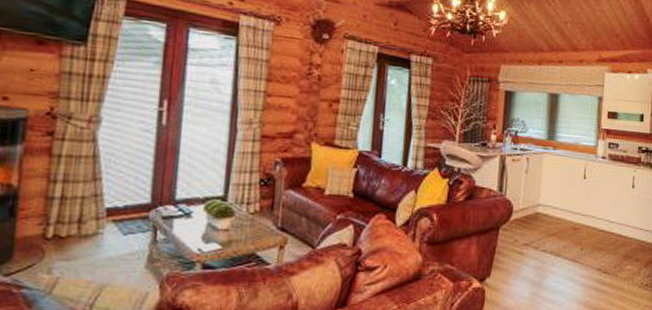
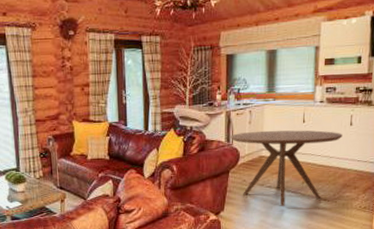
dining table: none [504,182,625,276] -> present [231,130,343,206]

